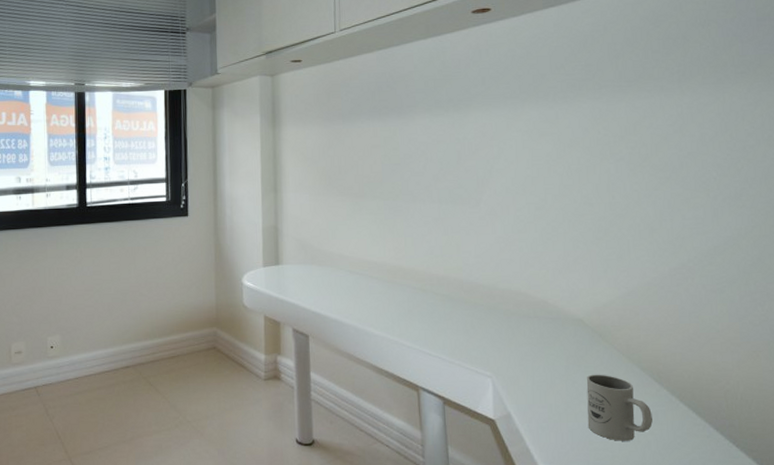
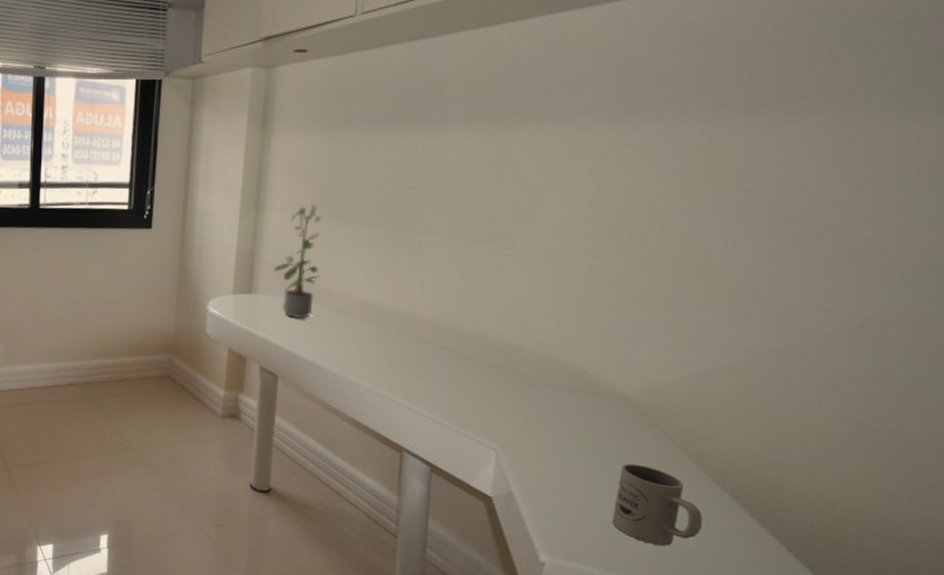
potted plant: none [294,184,333,283] -> present [273,204,321,319]

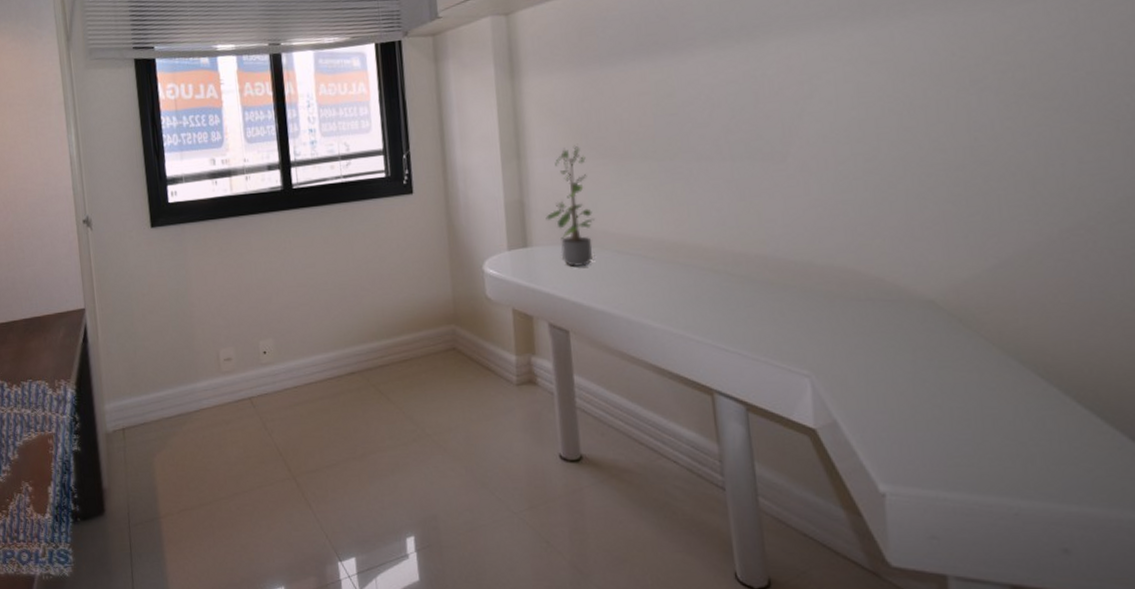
mug: present [611,463,703,546] -> none [941,370,1038,455]

